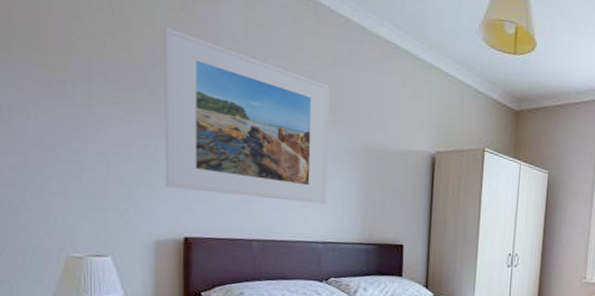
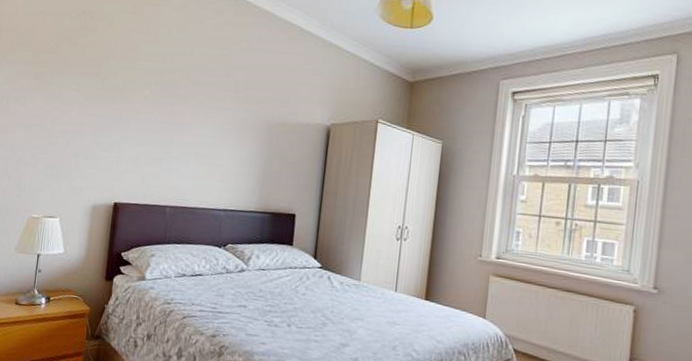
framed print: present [165,27,330,204] -> none [105,27,242,174]

